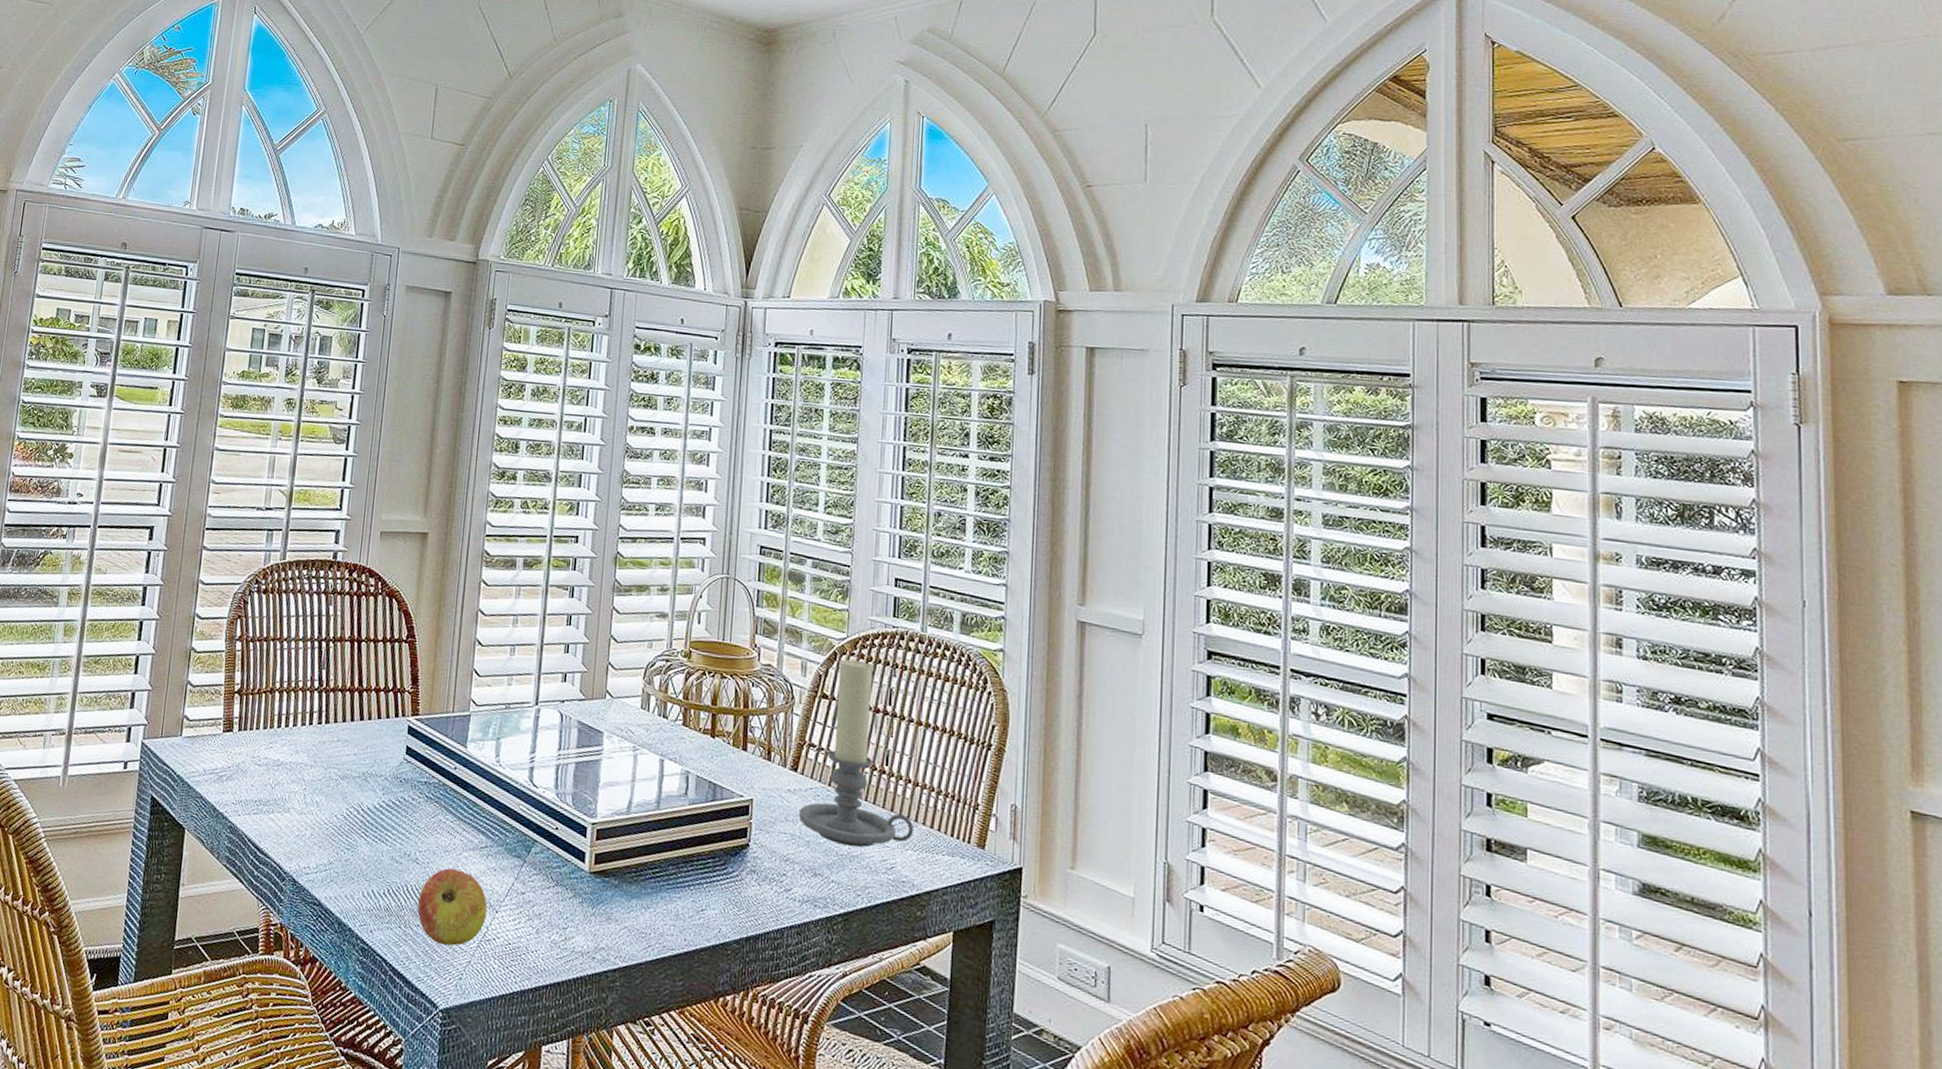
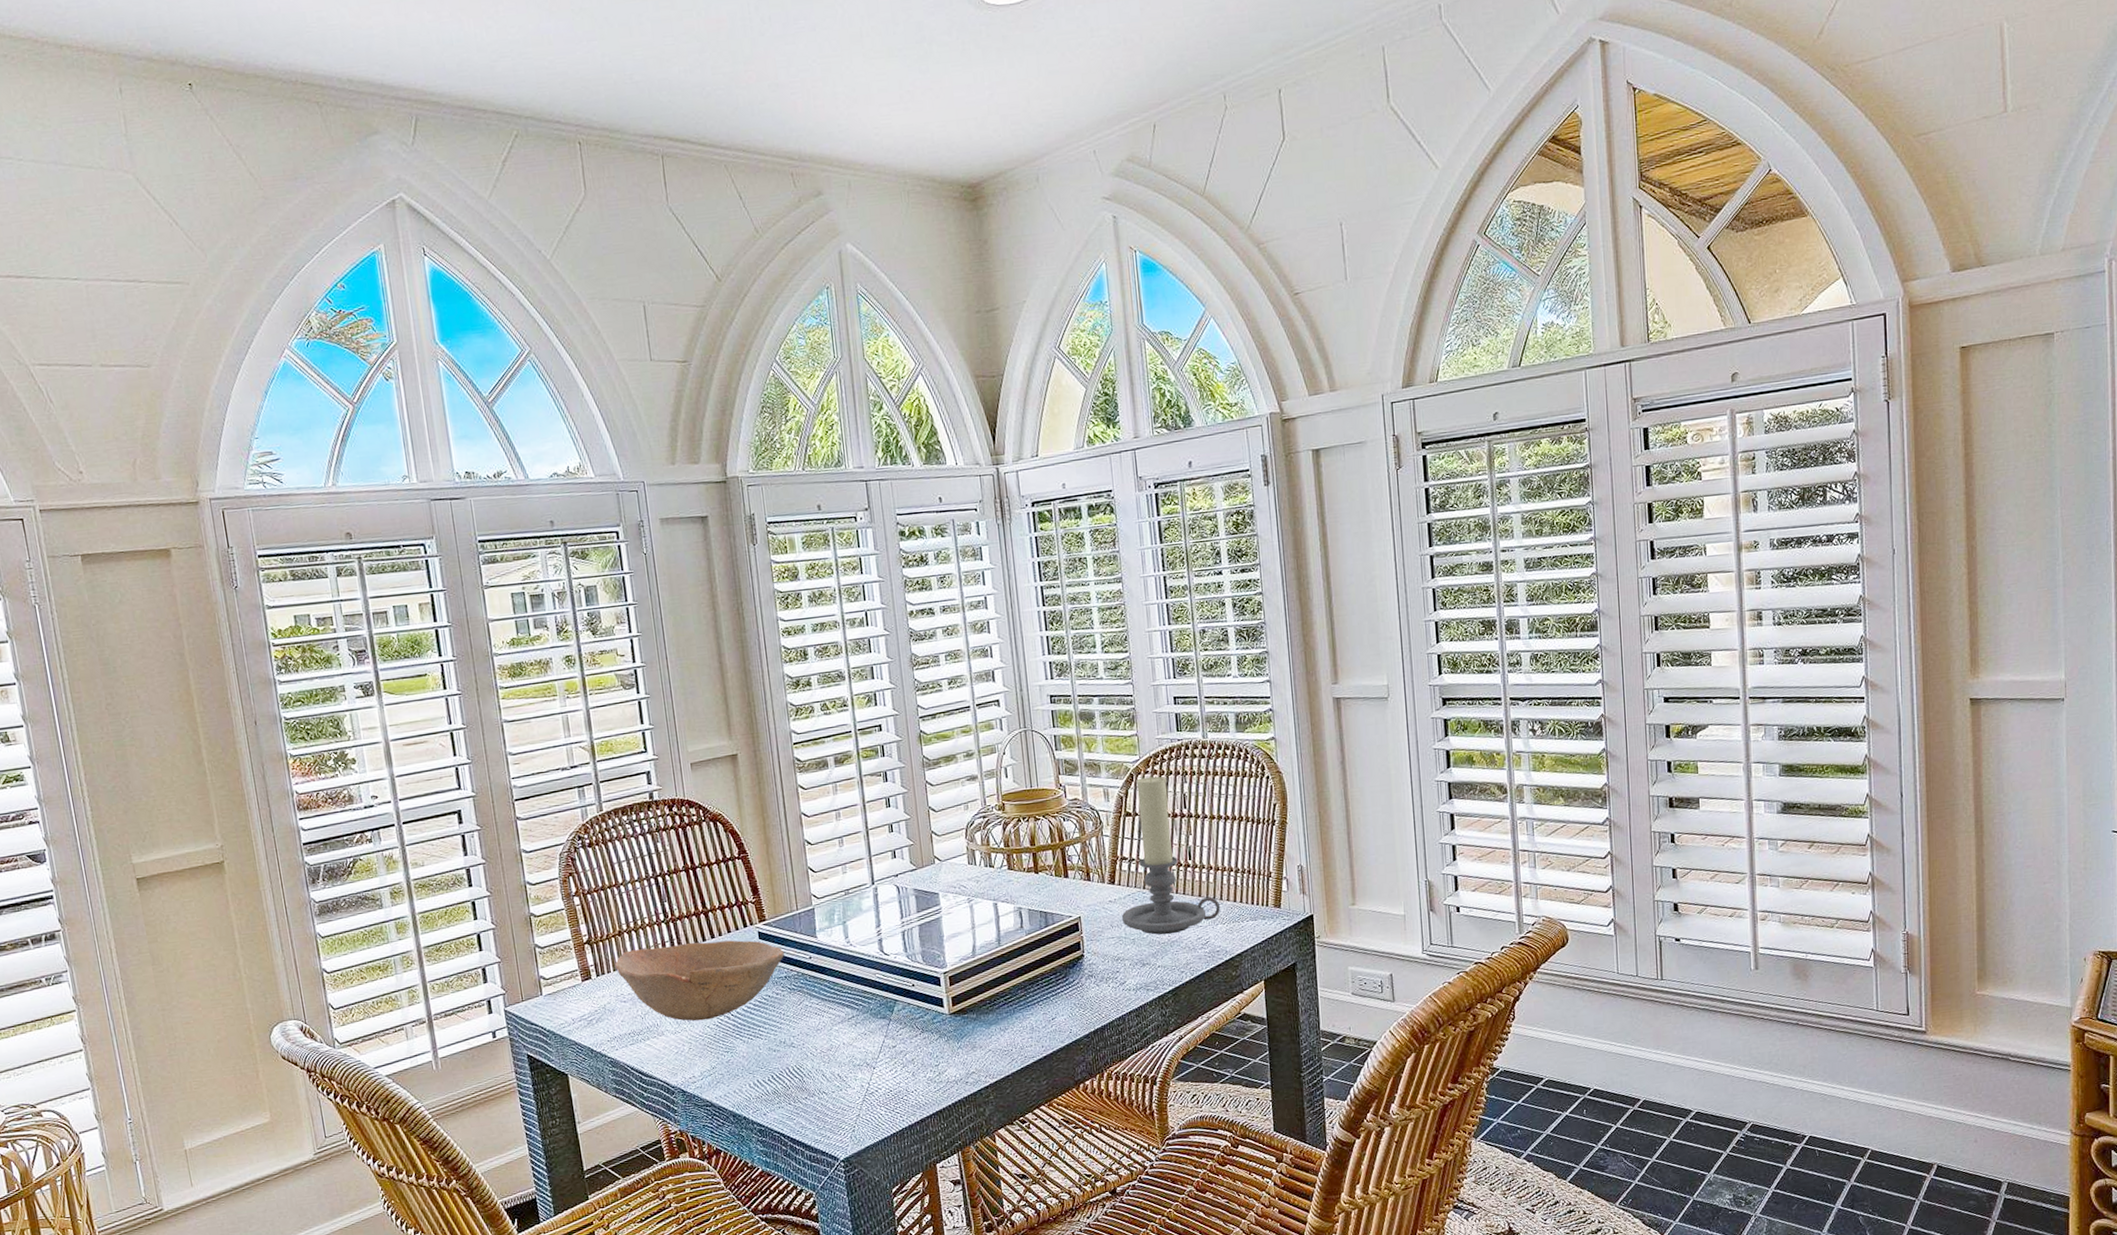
bowl: none [259,711,431,809] -> present [615,940,785,1021]
apple: present [417,868,488,946] -> none [801,1042,866,1108]

